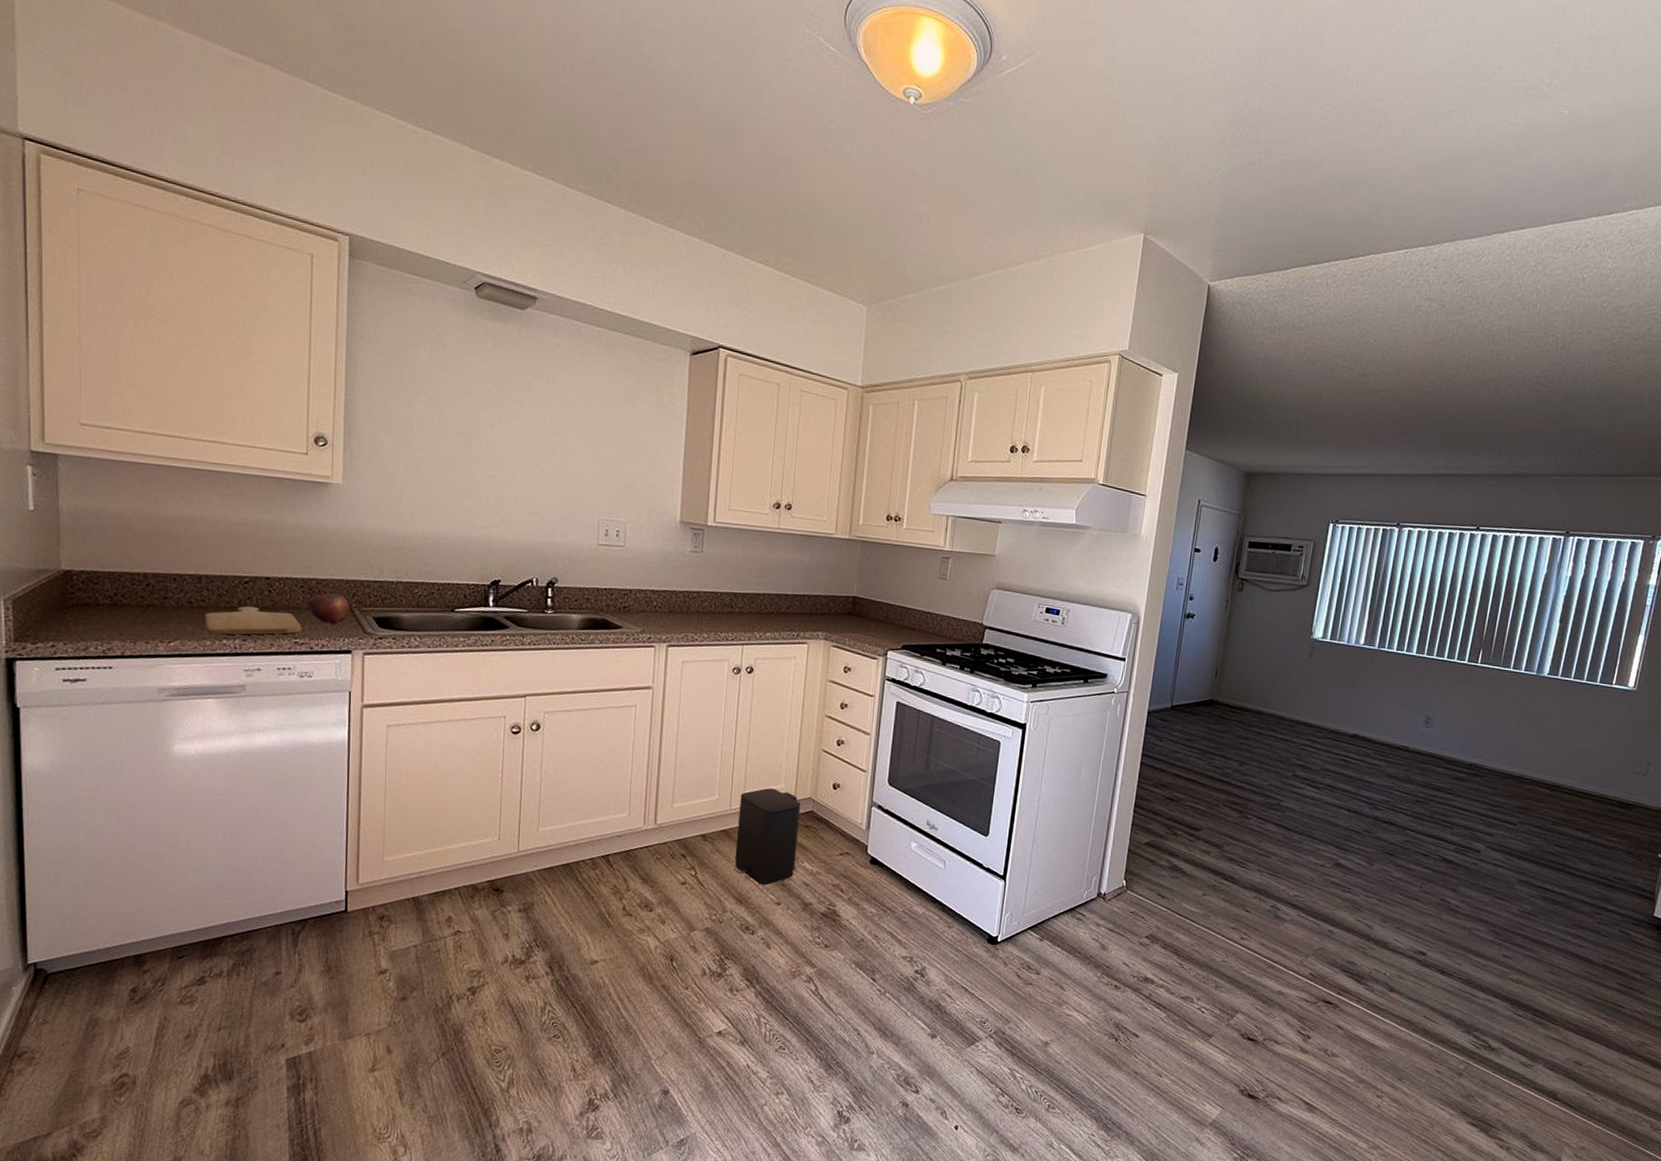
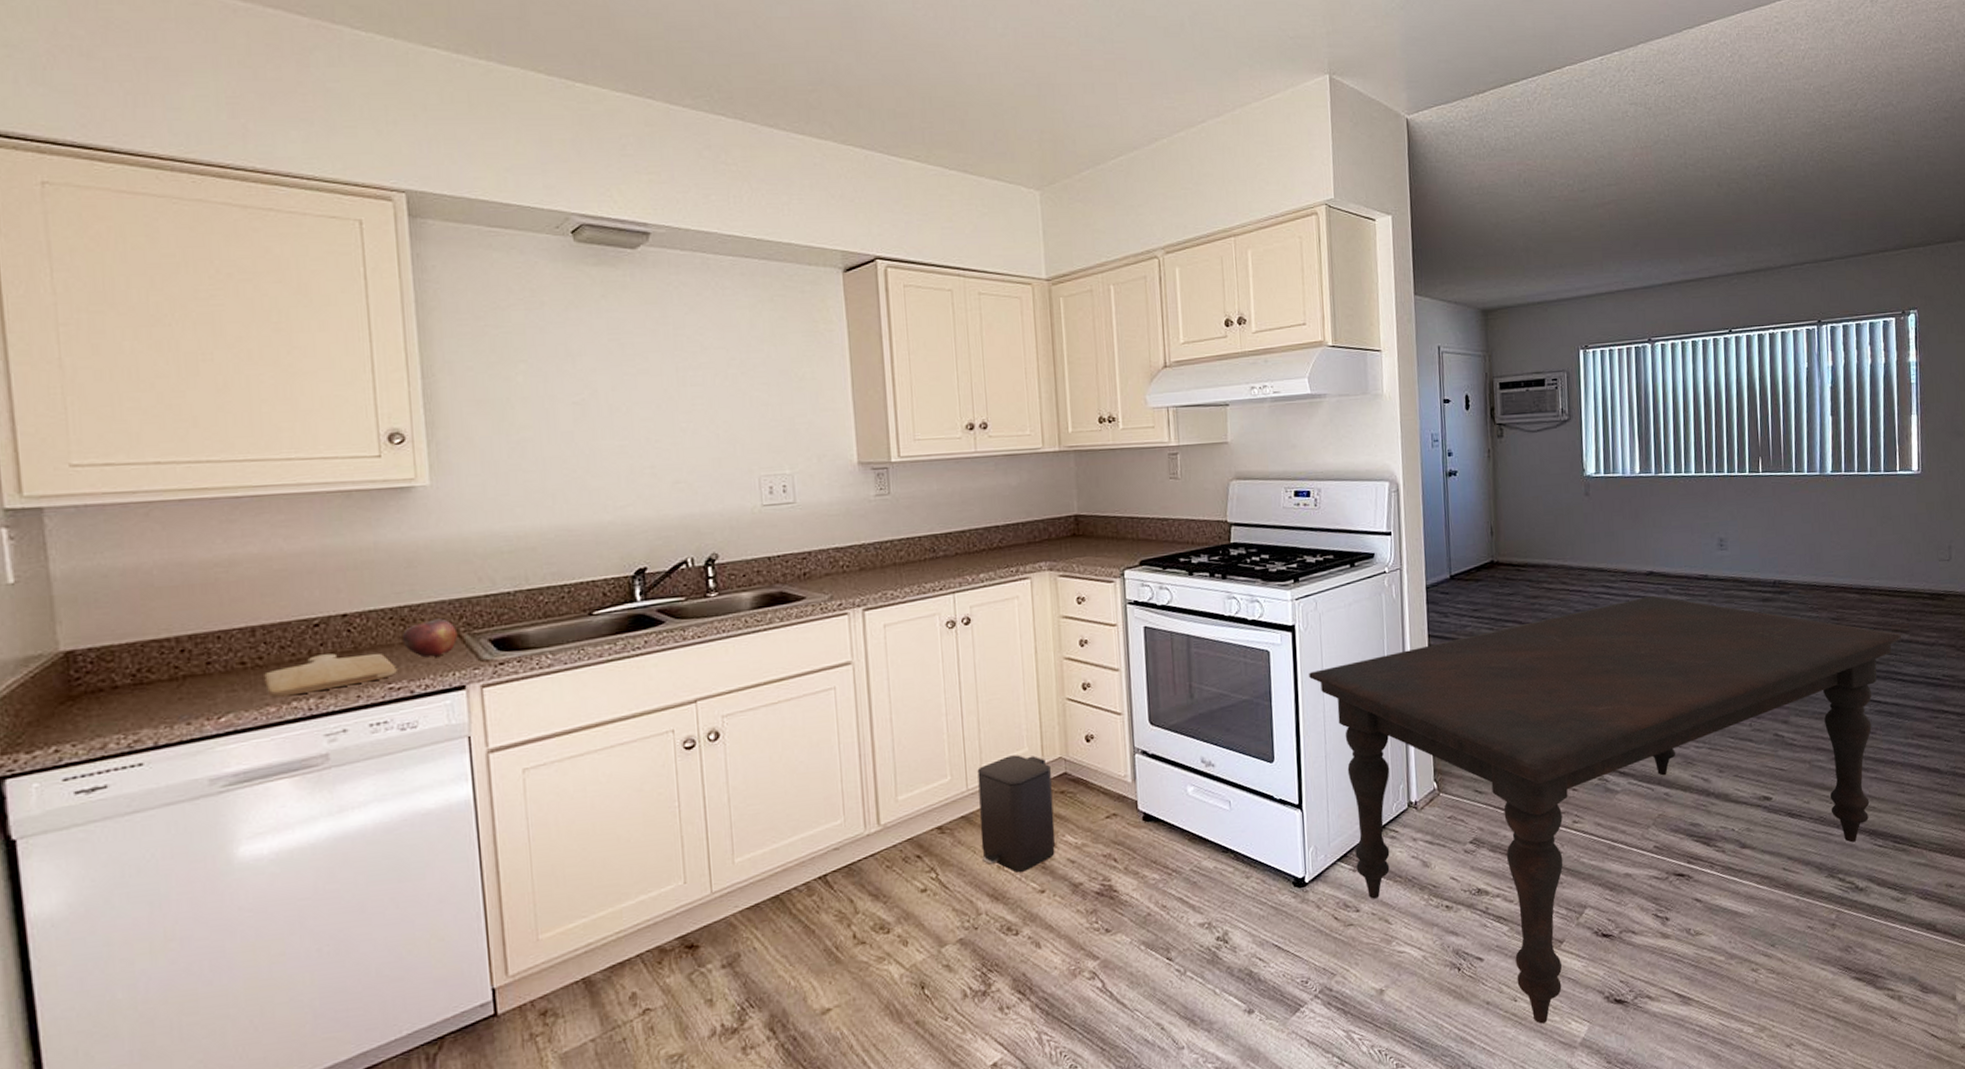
dining table: none [1031,756,1582,1100] -> present [1309,596,1901,1024]

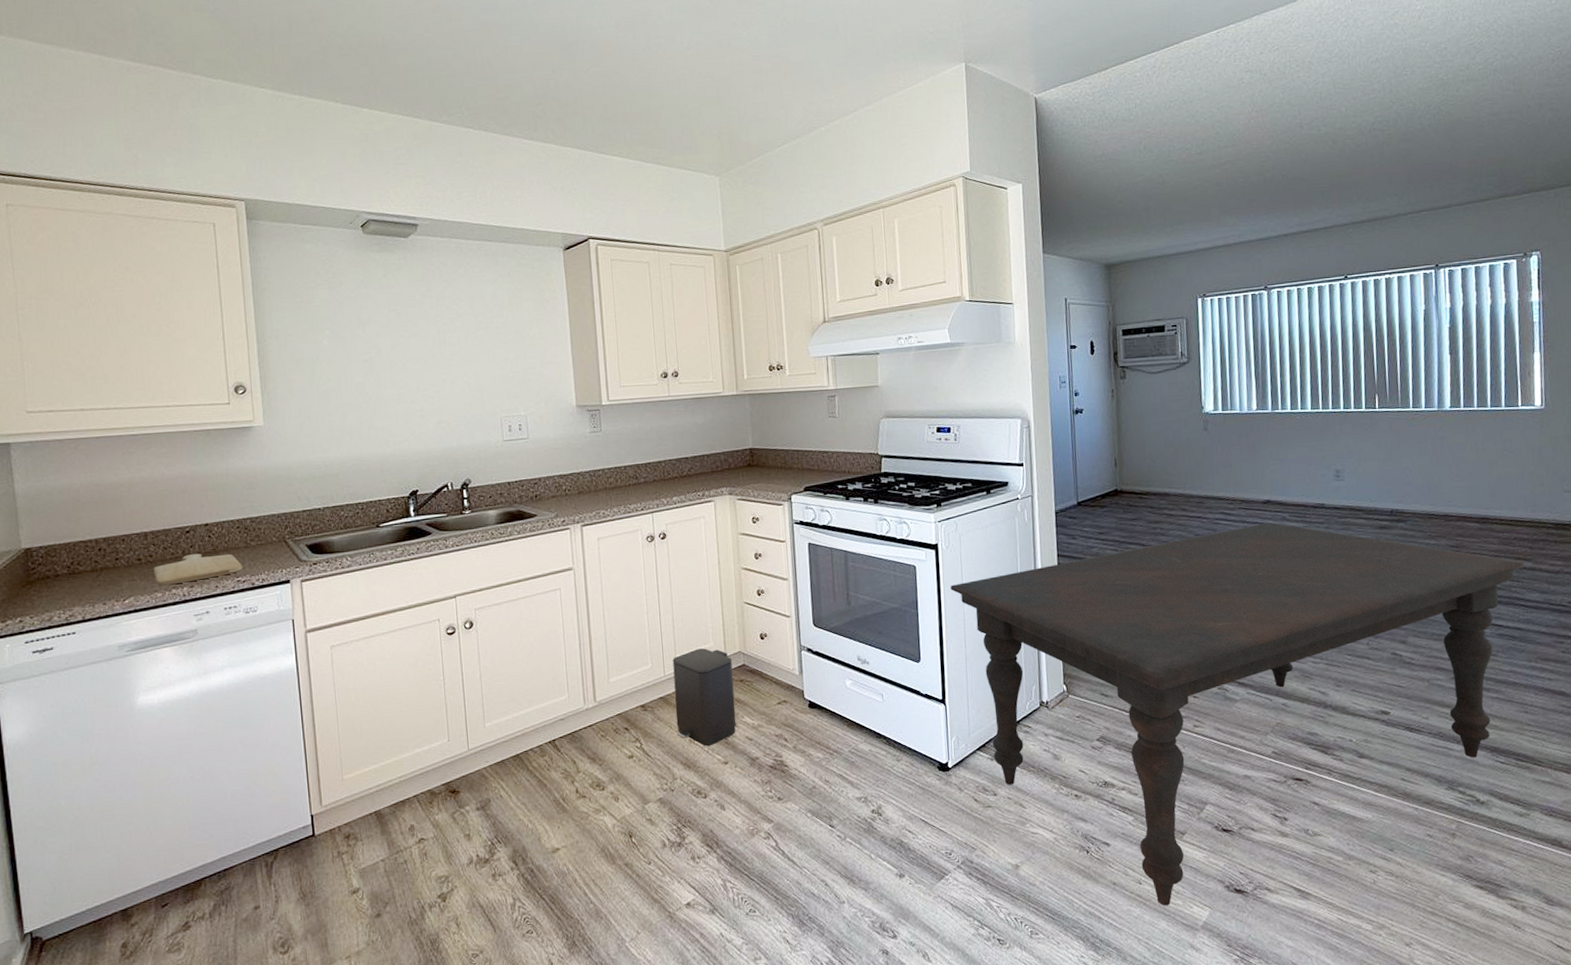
fruit: present [401,618,458,658] -> none [245,528,284,558]

